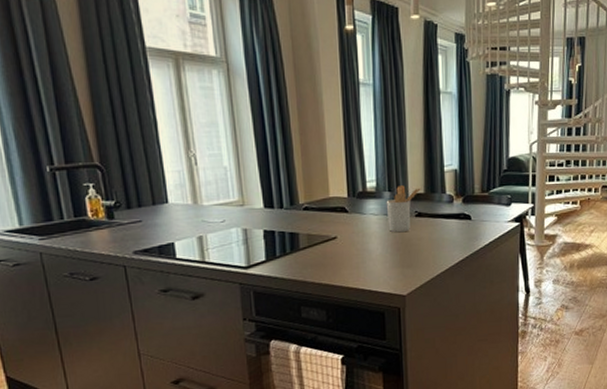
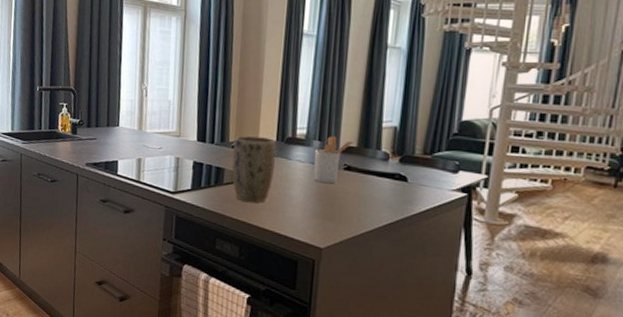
plant pot: none [304,195,350,264] -> present [231,135,276,203]

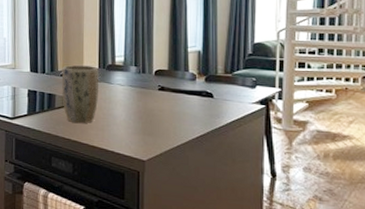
utensil holder: present [313,136,355,184] -> none [132,62,166,103]

